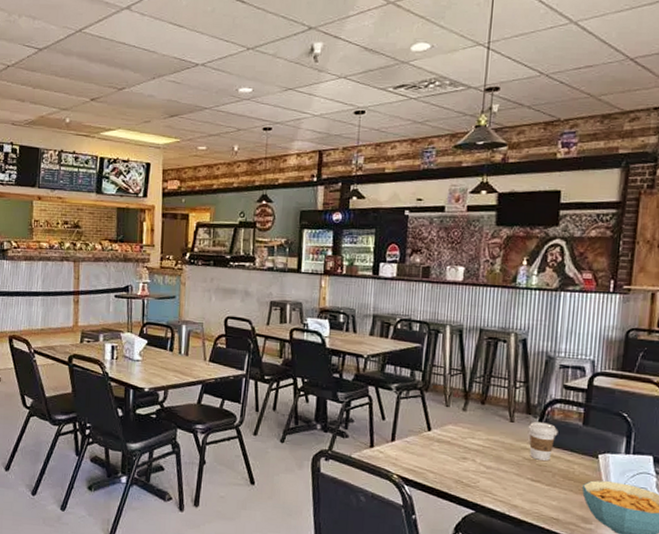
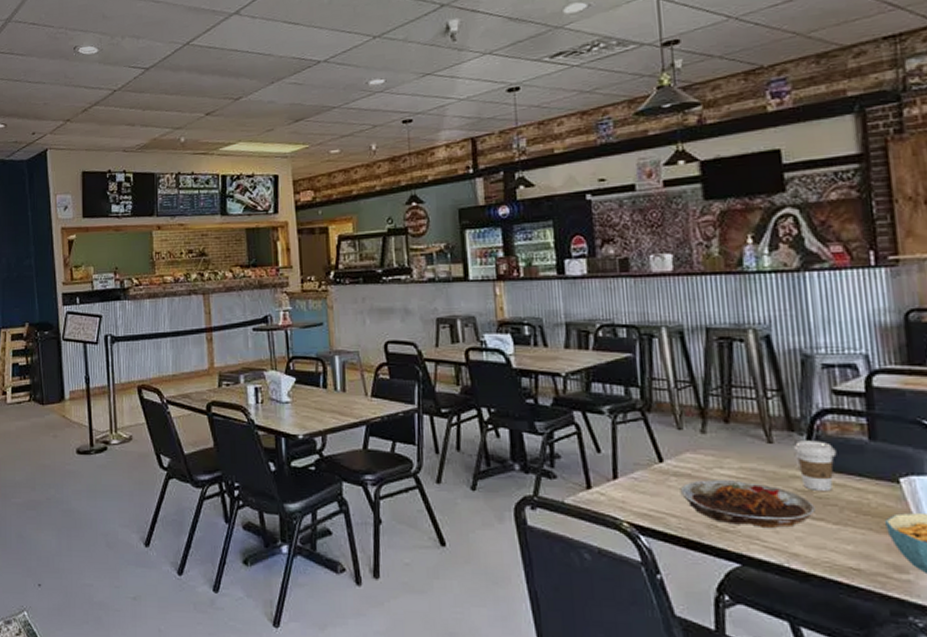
plate: none [440,446,535,486] -> present [680,480,815,528]

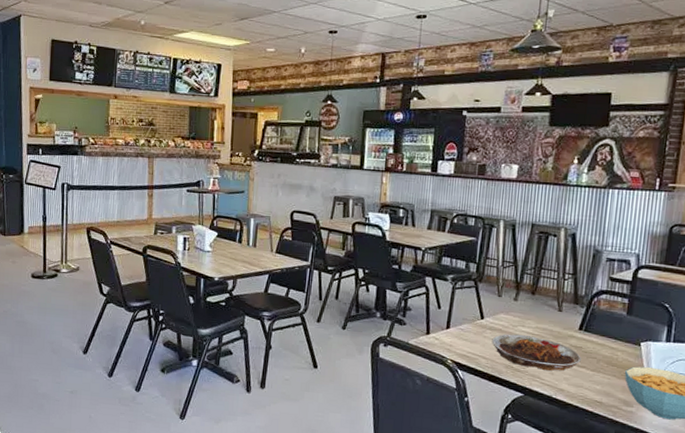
coffee cup: present [793,440,837,491] -> none [575,311,604,348]

